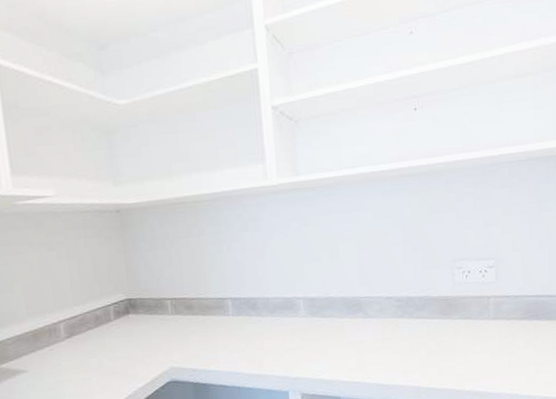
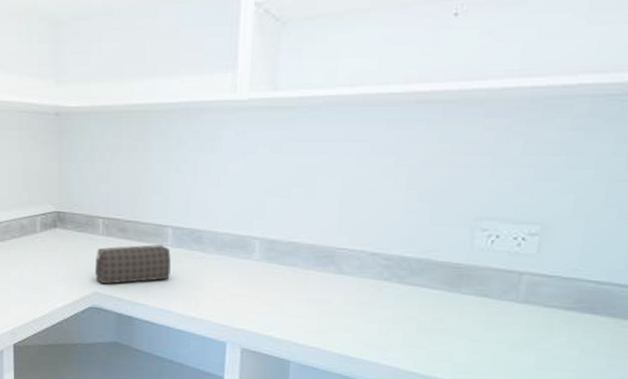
speaker: none [168,315,235,358] -> present [95,244,171,284]

